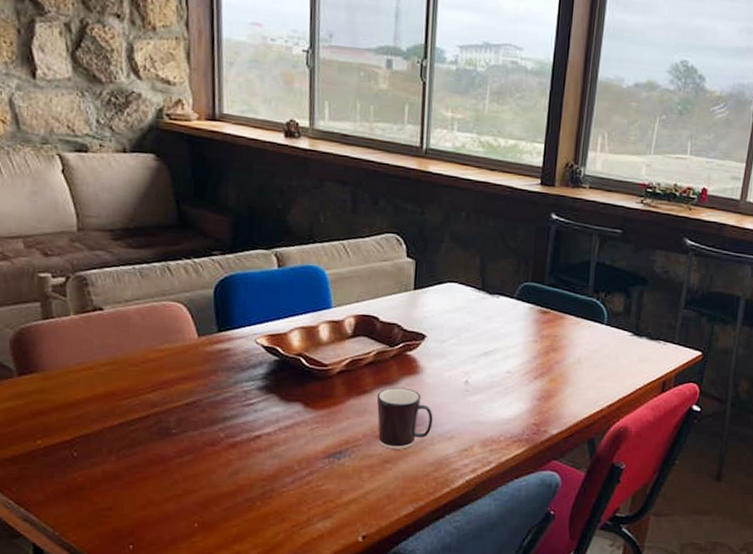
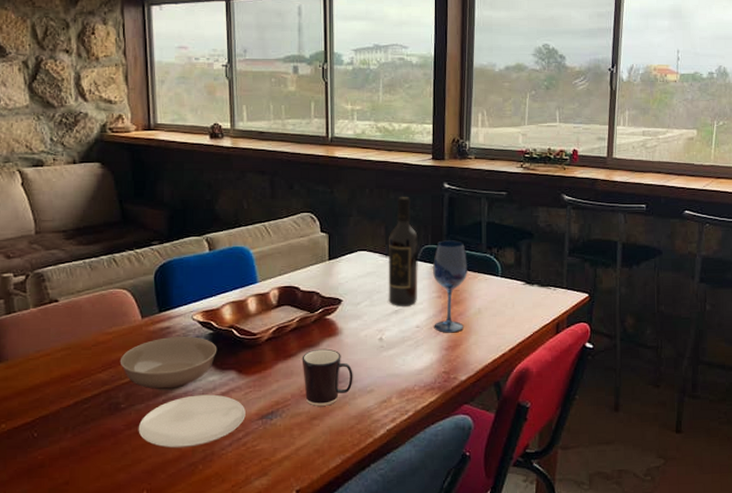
bowl: none [171,360,283,419] -> present [119,336,217,391]
plate: none [190,426,311,482] -> present [138,394,246,449]
wine bottle: none [478,224,517,349] -> present [388,196,419,306]
wineglass: none [526,278,571,382] -> present [433,240,468,333]

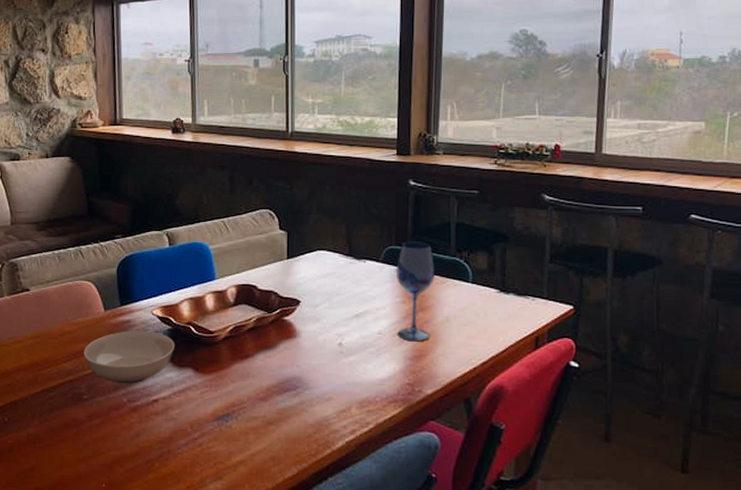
plate: present [138,394,246,449] -> none [98,391,202,444]
mug: present [302,348,353,406] -> none [258,351,311,411]
wine bottle: present [388,196,419,306] -> none [348,193,382,310]

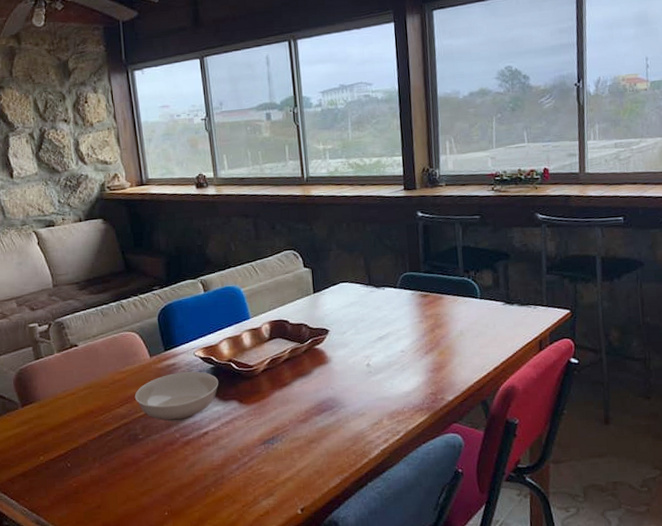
wineglass: present [397,241,435,342] -> none [412,266,447,356]

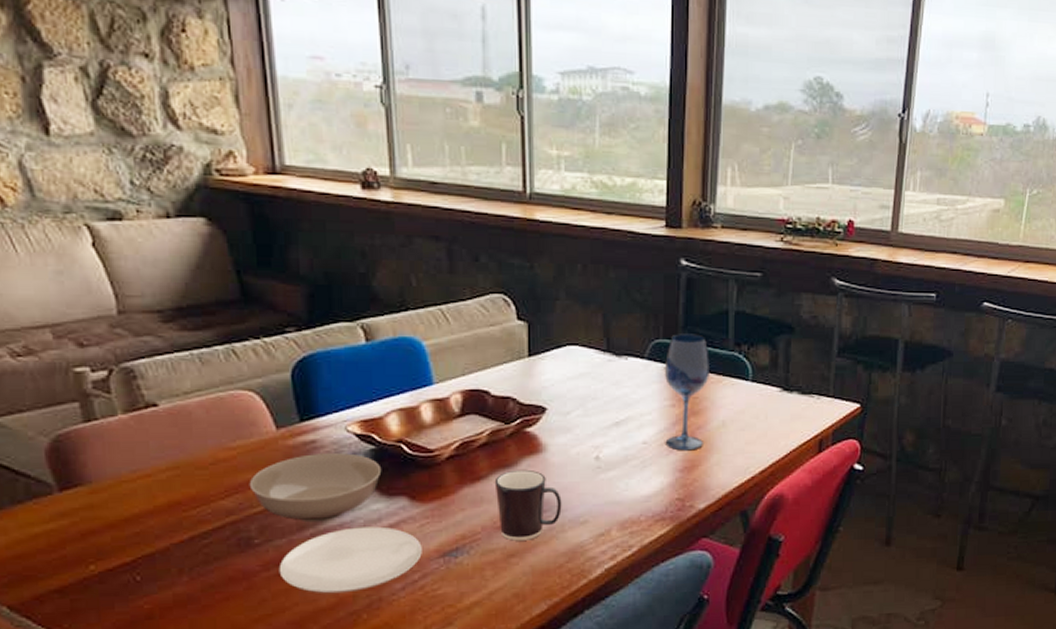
plate: none [155,423,249,474] -> present [279,526,422,594]
mug: none [296,376,345,431] -> present [494,469,562,541]
wineglass: none [412,266,447,356] -> present [665,334,709,451]

